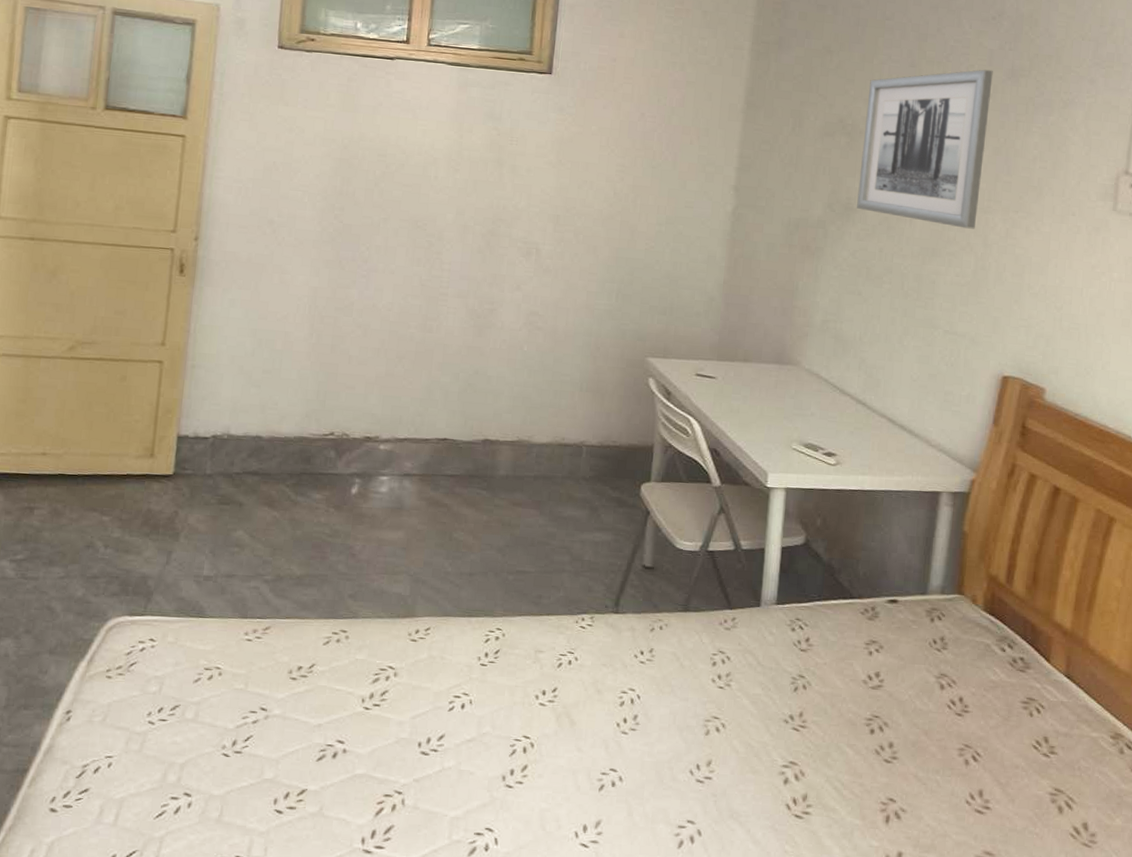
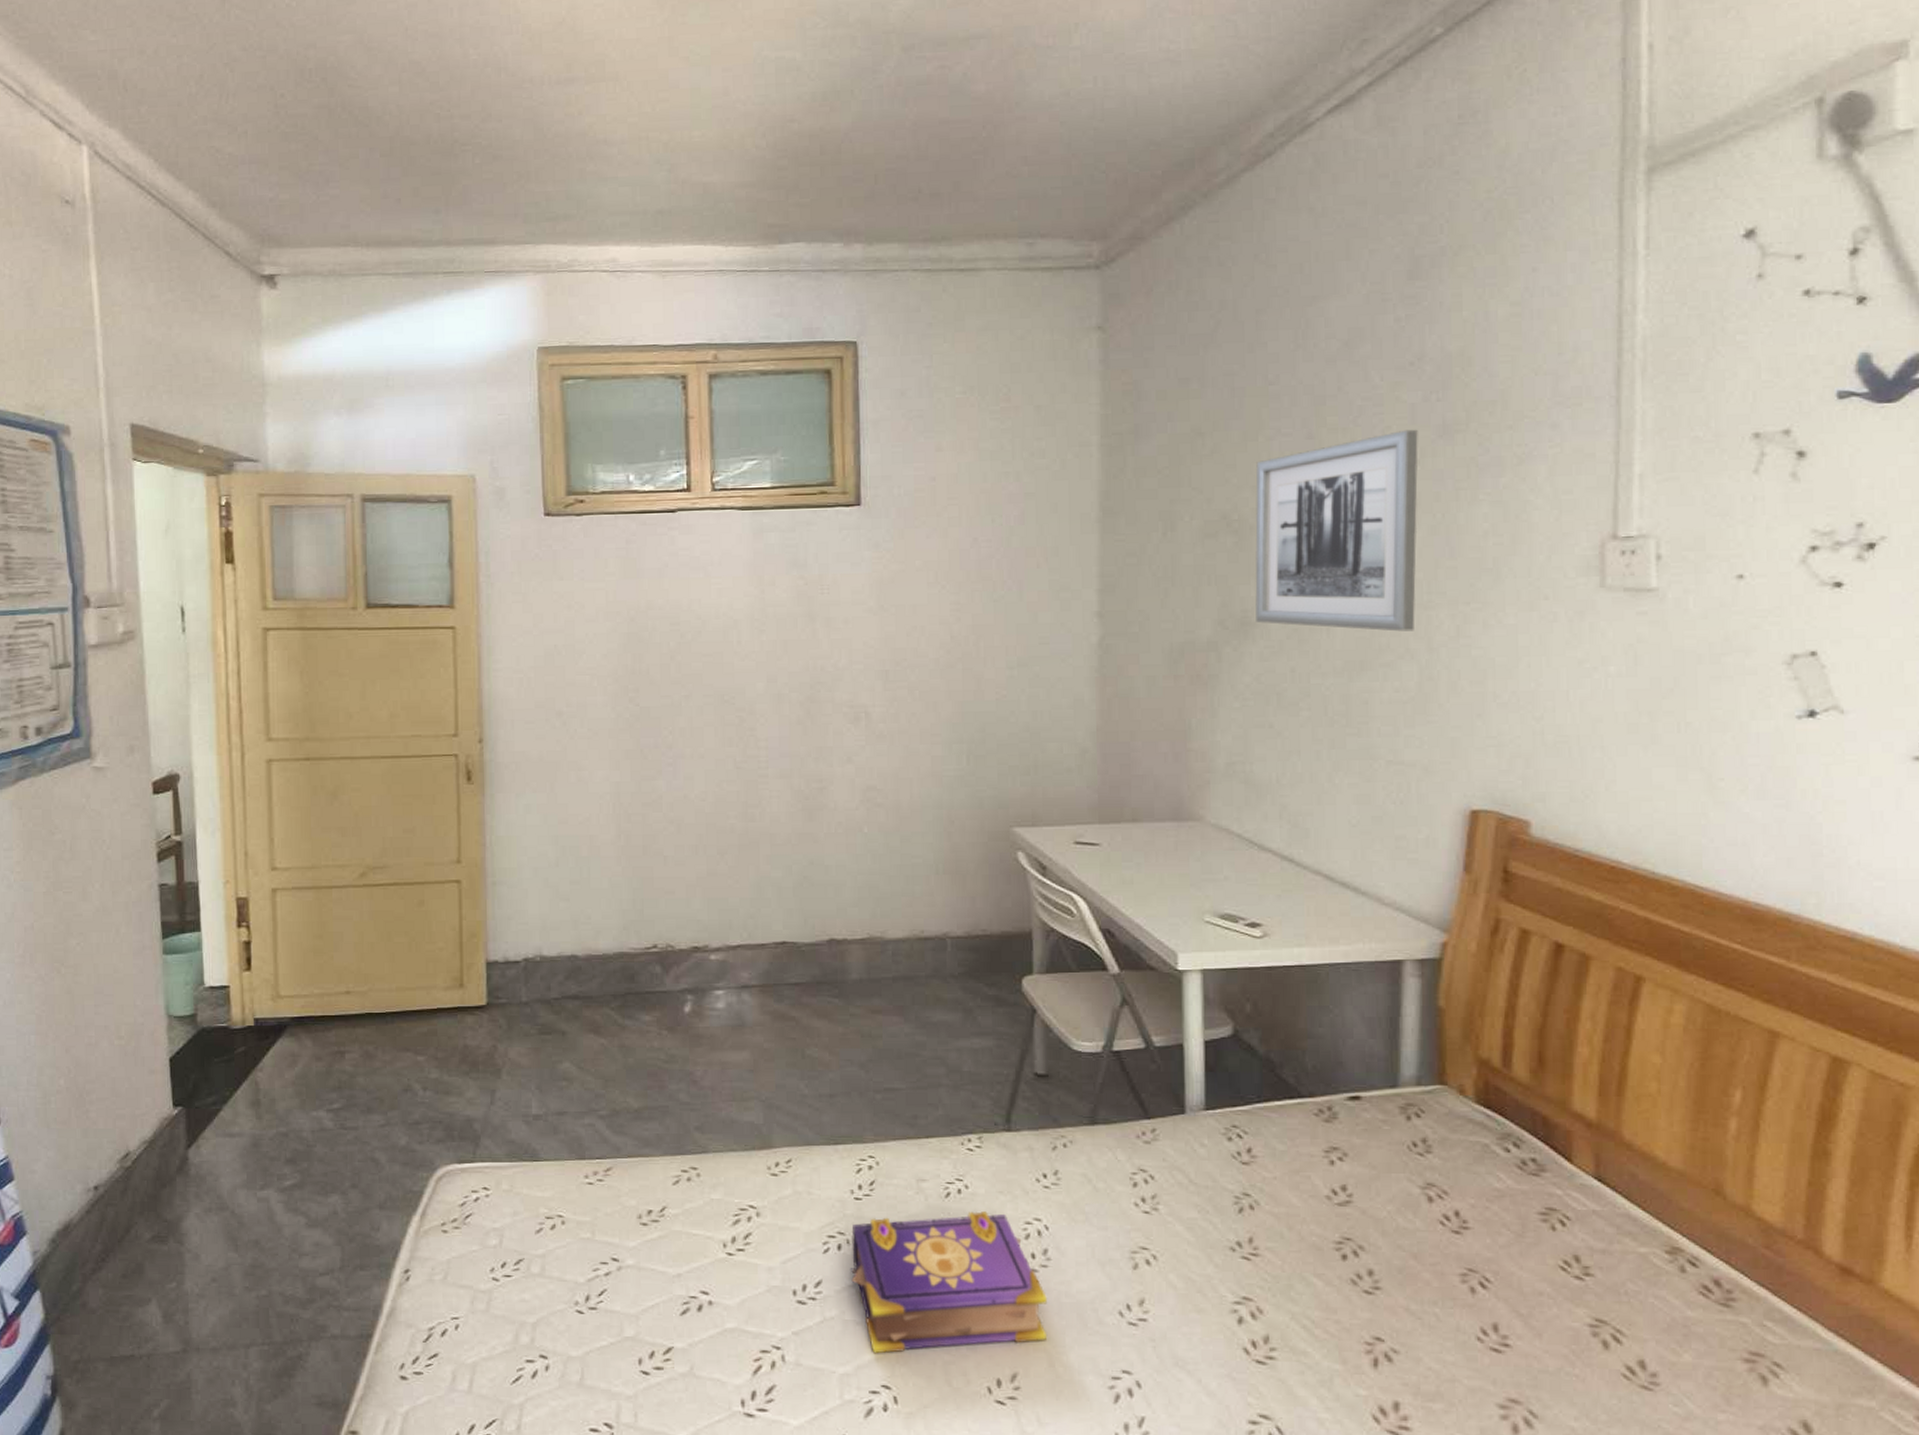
book: none [469,680,633,801] -> present [850,1210,1047,1354]

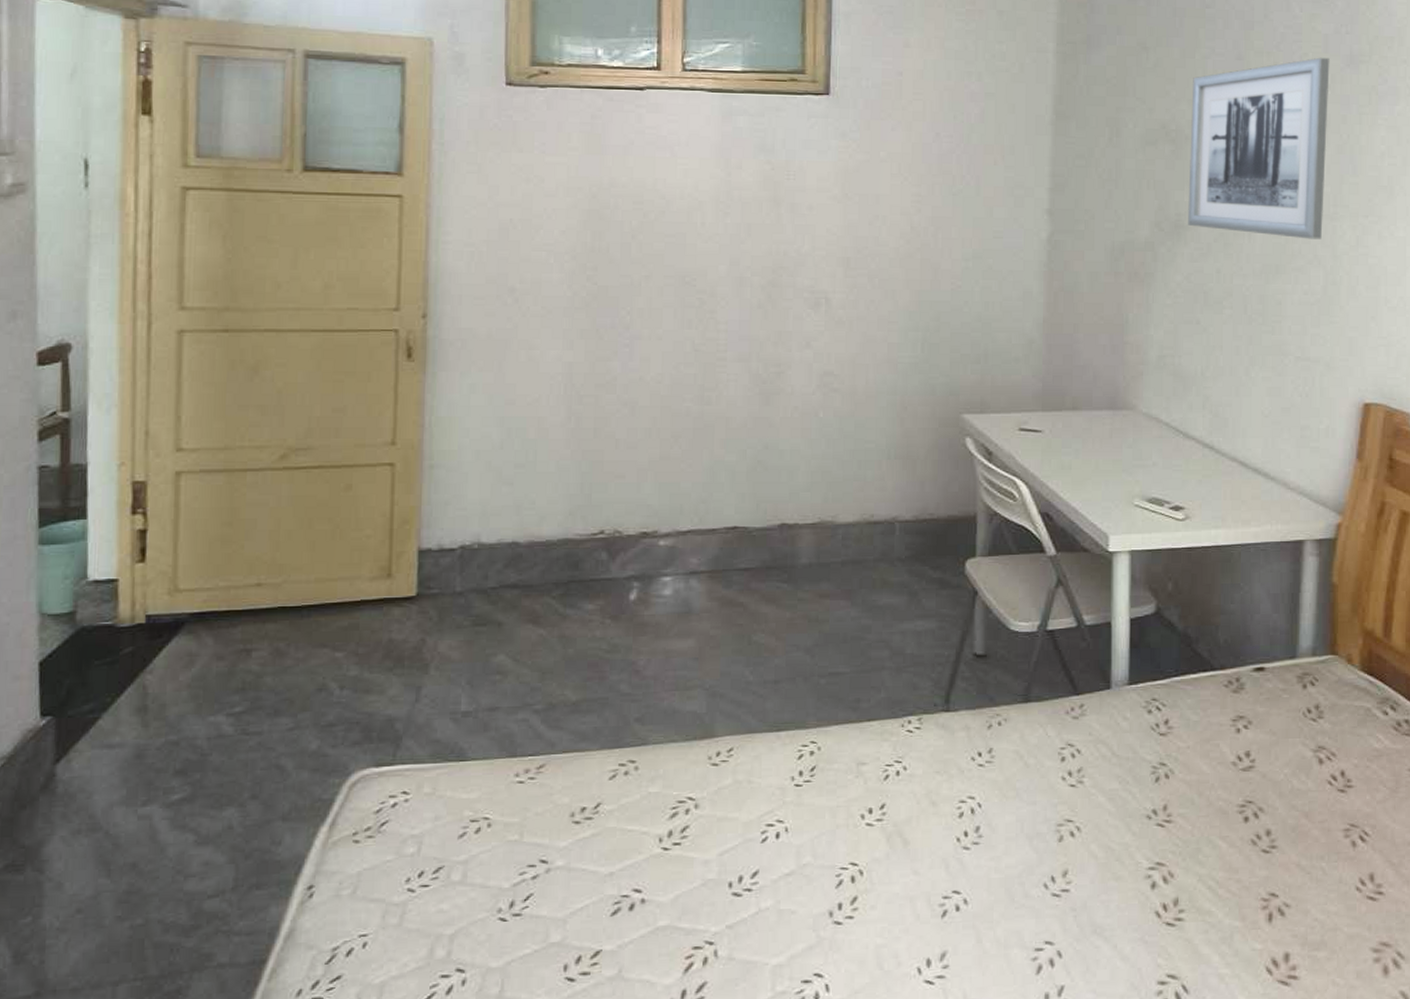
book: present [850,1210,1047,1354] -> none [787,791,977,942]

